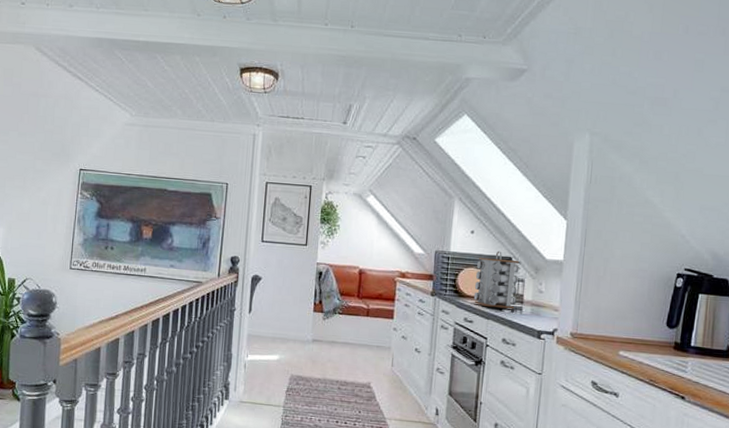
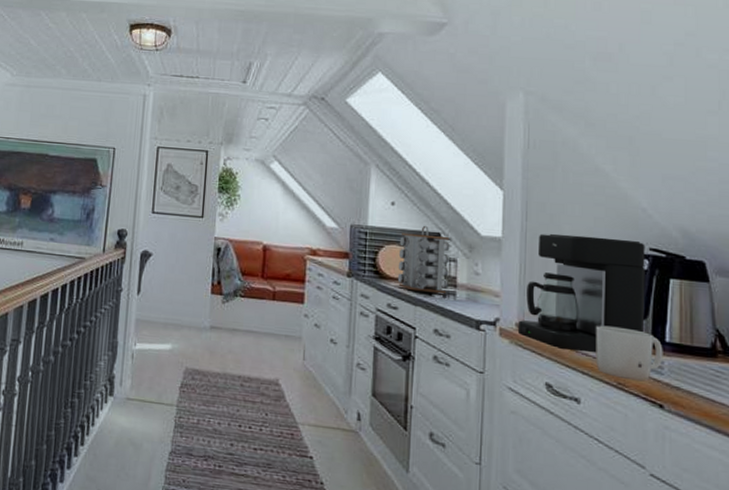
coffee maker: none [571,257,682,356] -> present [517,233,645,353]
mug: none [633,333,689,379] -> present [595,325,663,382]

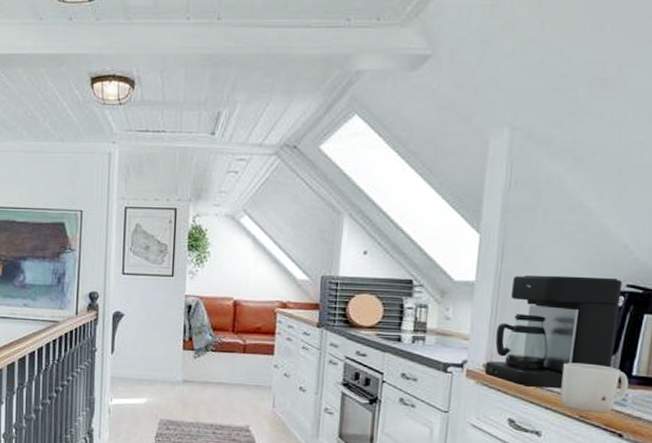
spice rack: present [397,225,450,295] -> none [367,273,422,340]

